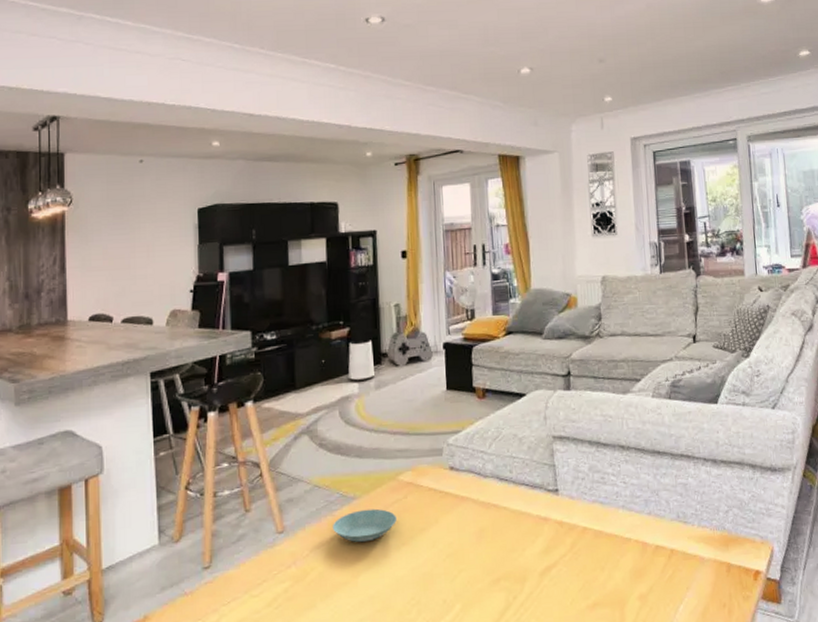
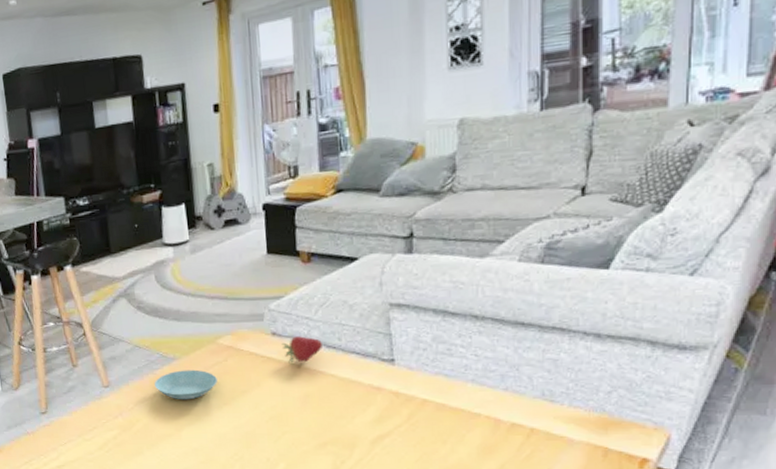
fruit: none [458,470,497,499] -> present [281,336,324,365]

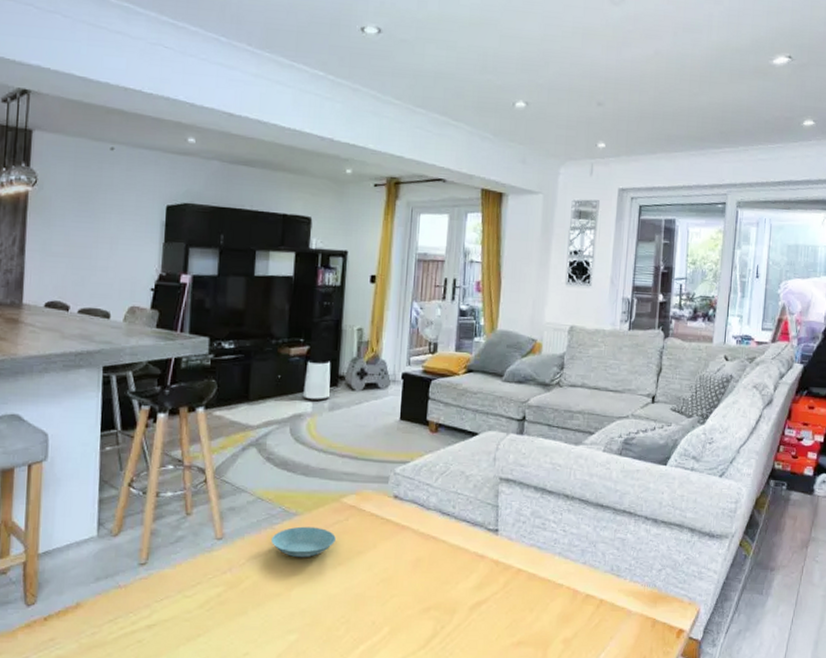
fruit: present [281,336,324,365] -> none [401,501,439,528]

